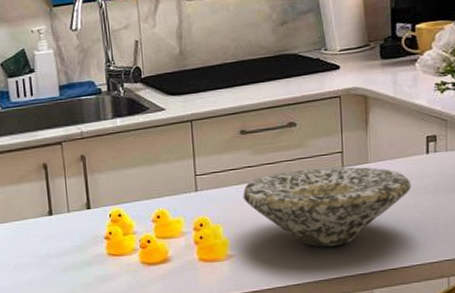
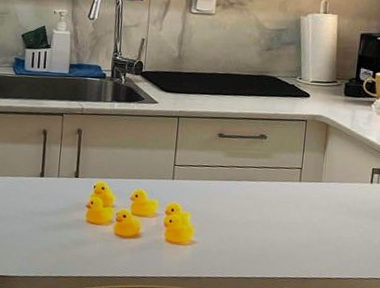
bowl: present [243,167,412,247] -> none [212,176,355,250]

